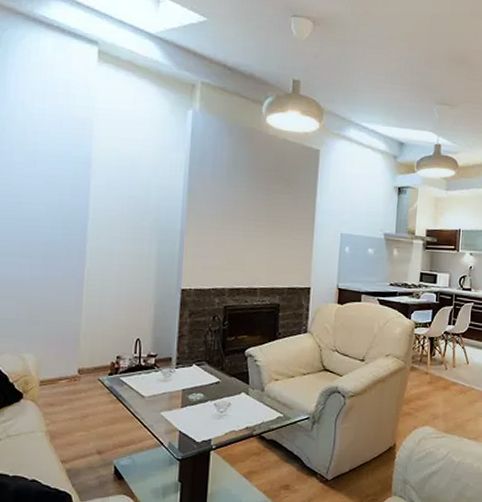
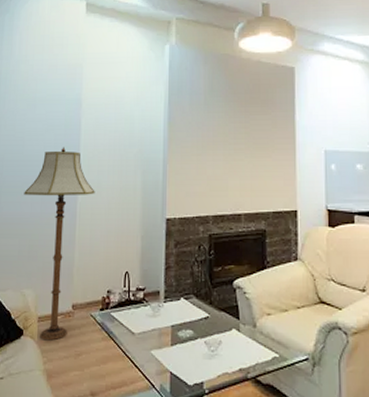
floor lamp: none [22,208,106,404] -> present [24,146,95,341]

